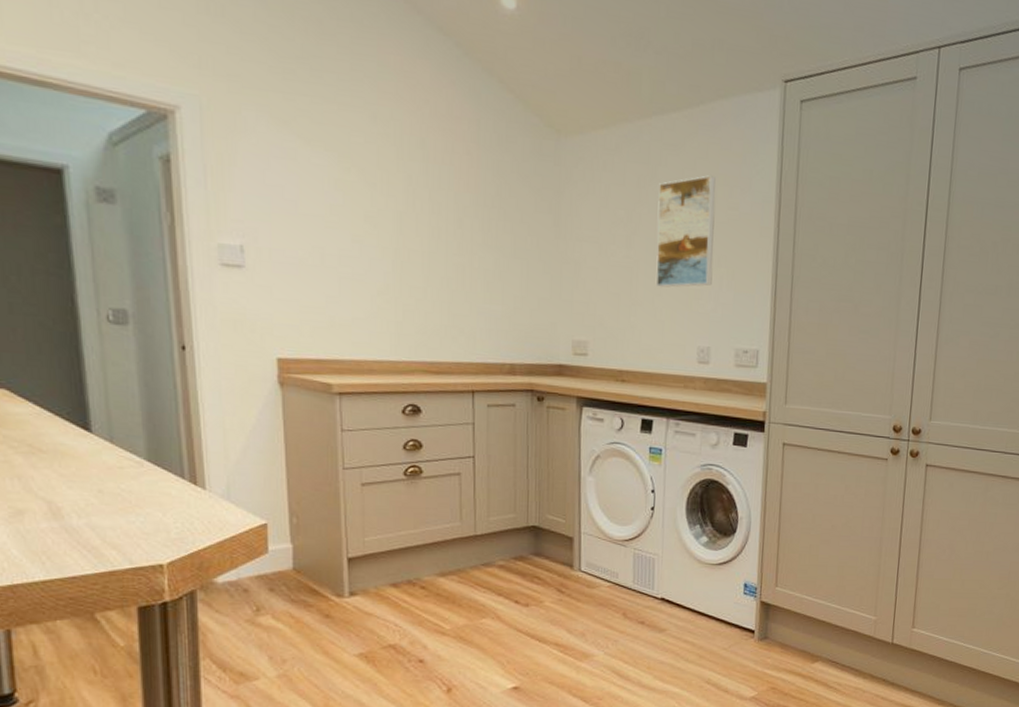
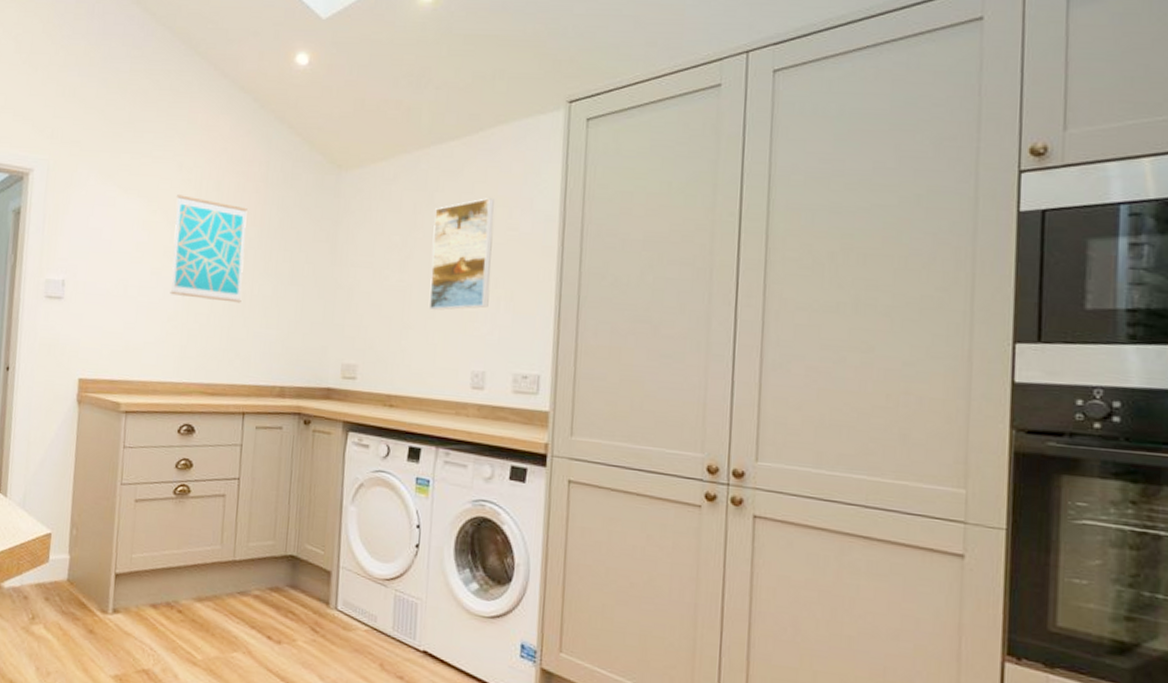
wall art: none [374,151,461,277] -> present [170,195,248,303]

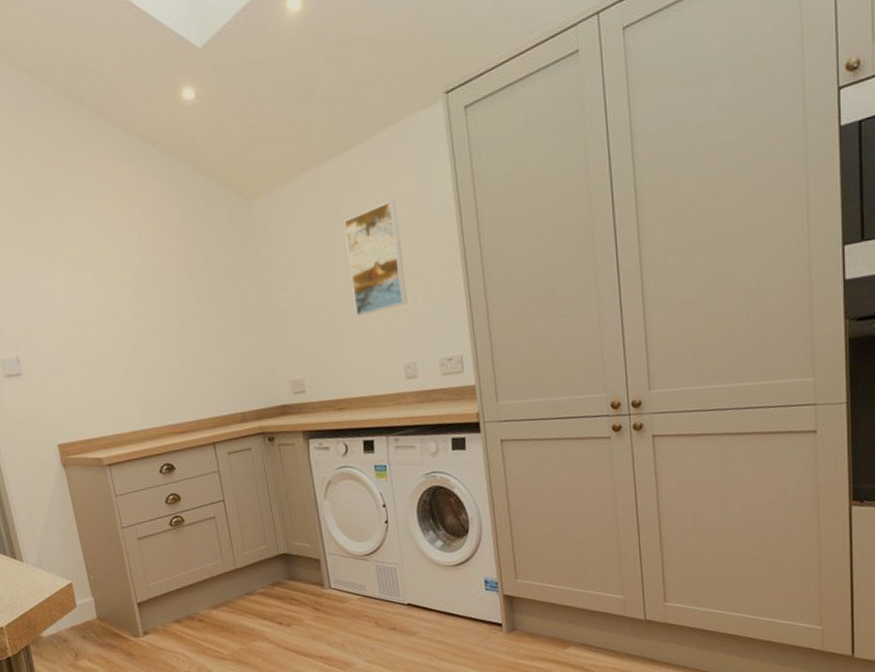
wall art: present [170,195,248,303] -> none [102,253,188,351]

